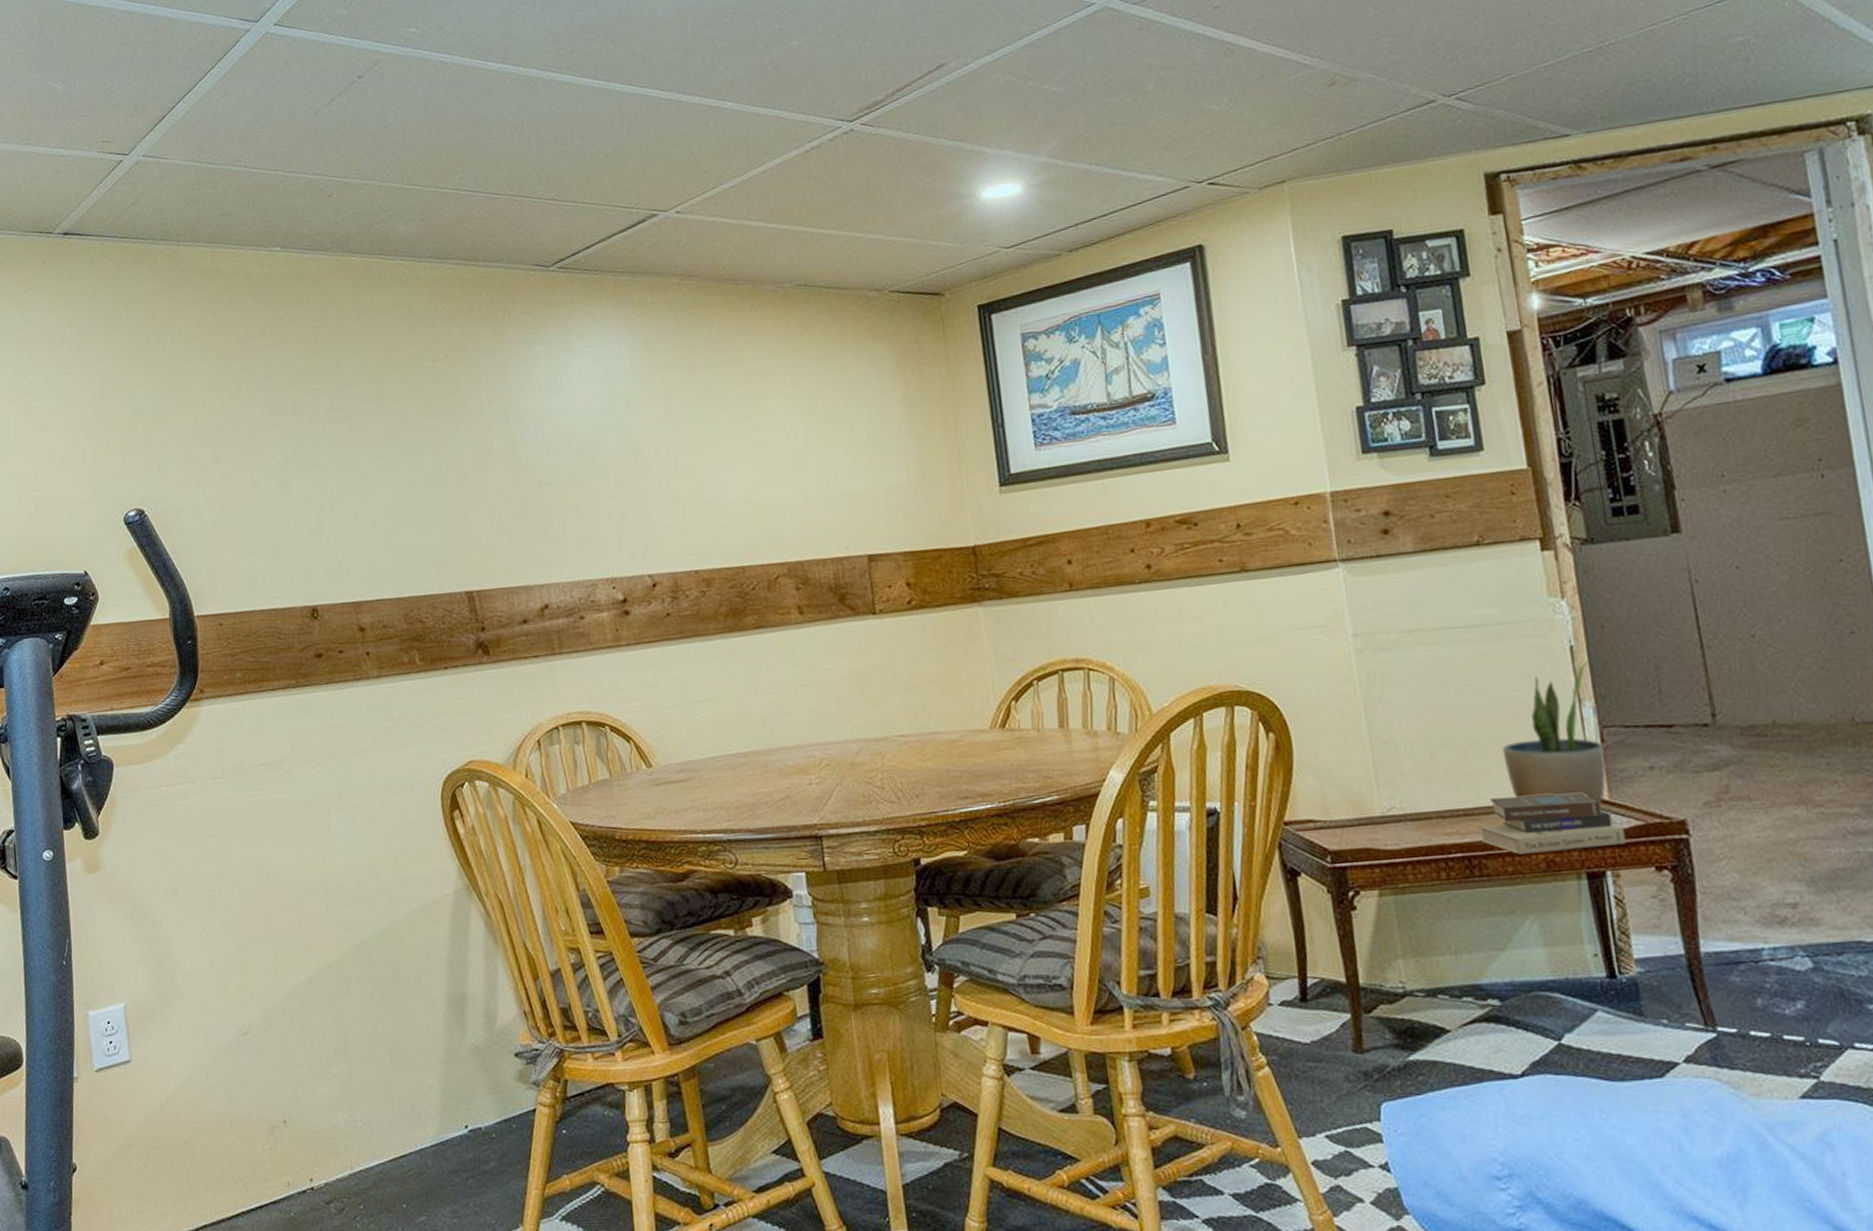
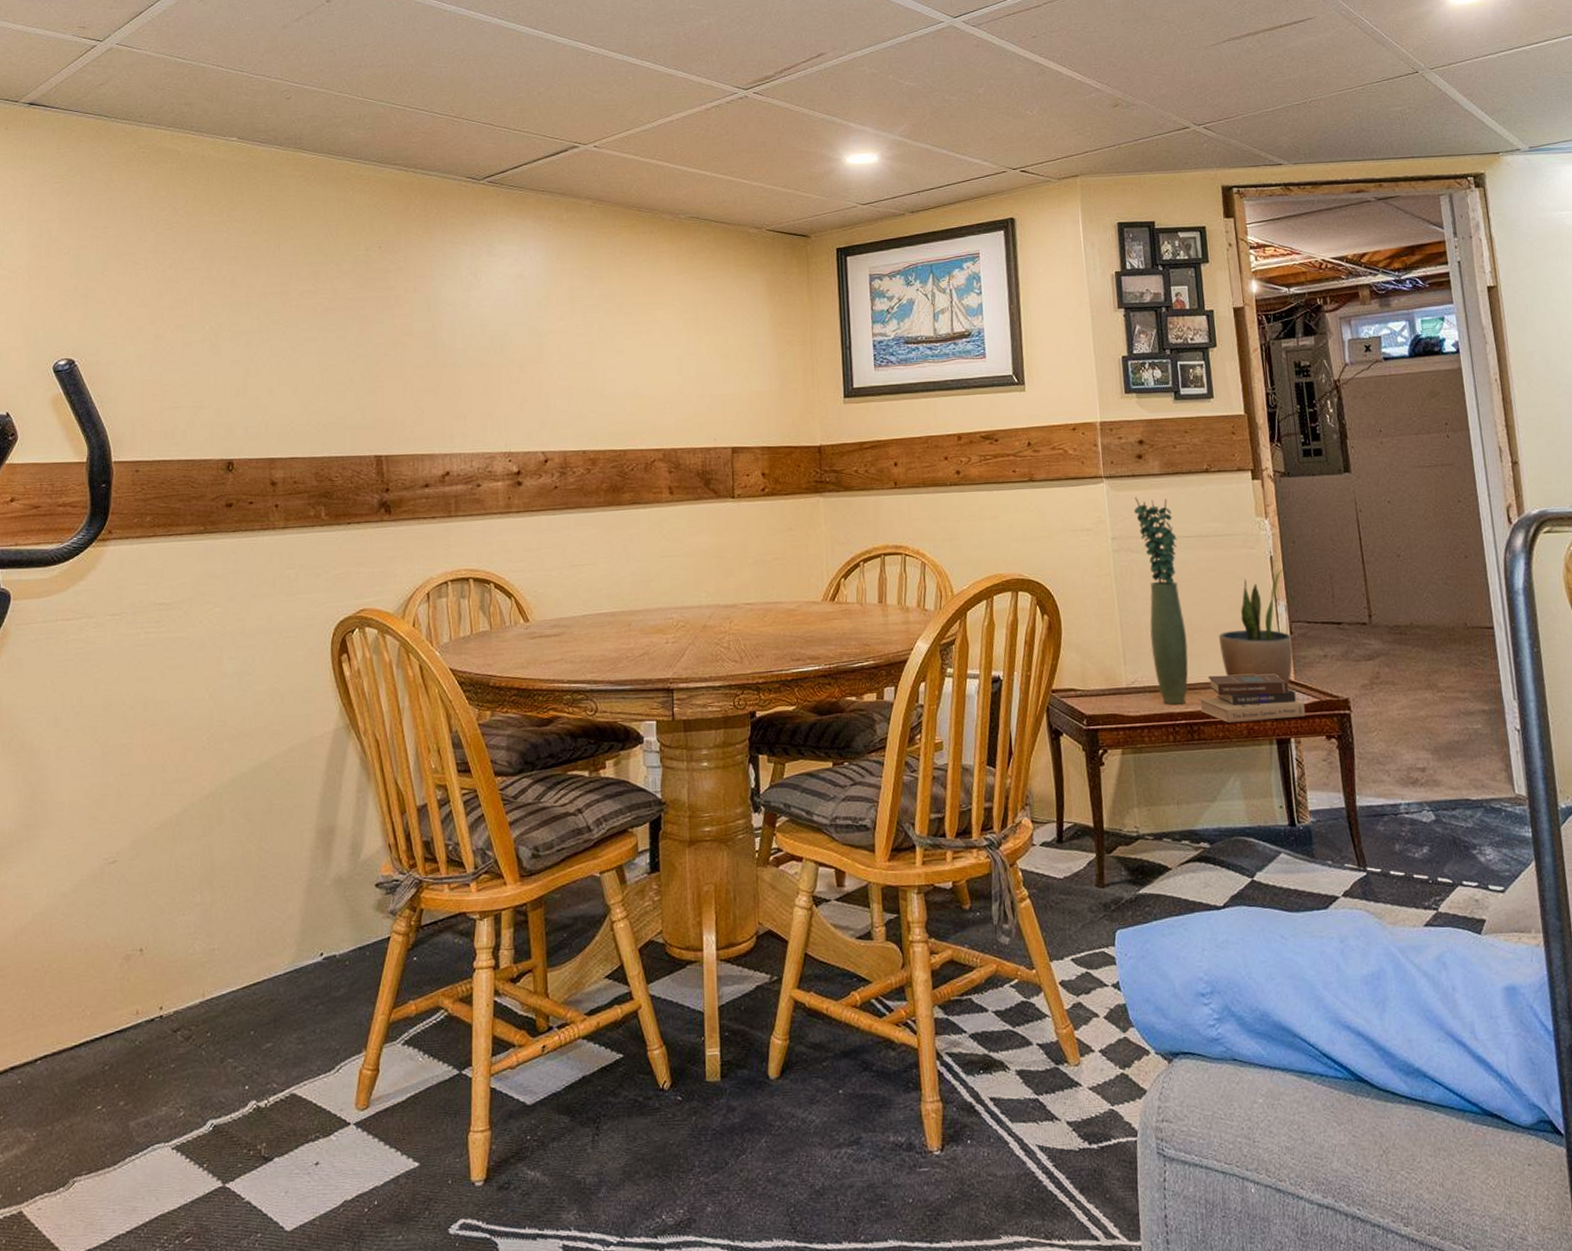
vase: none [1381,582,1464,835] -> present [1134,497,1189,705]

